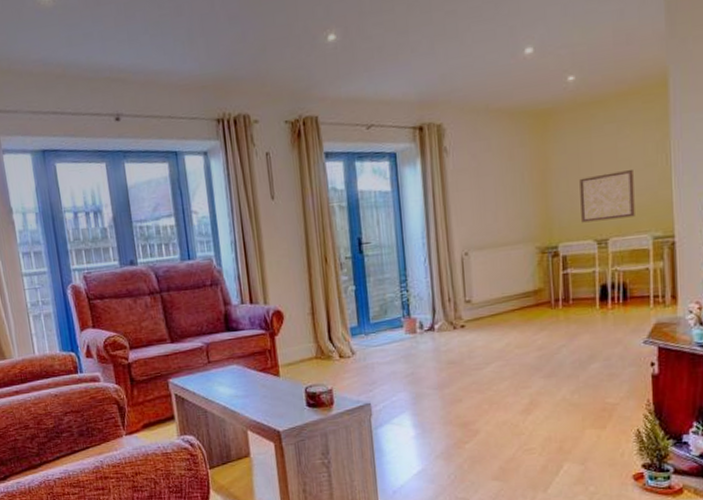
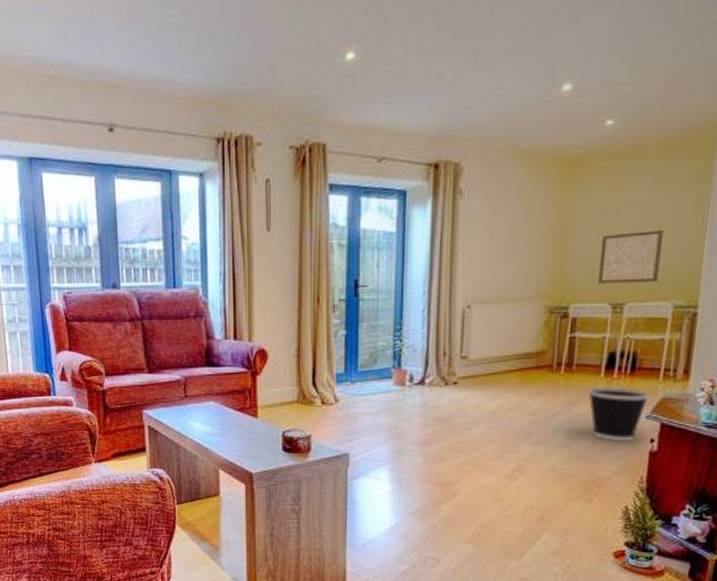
wastebasket: none [587,317,643,368] -> present [588,387,649,442]

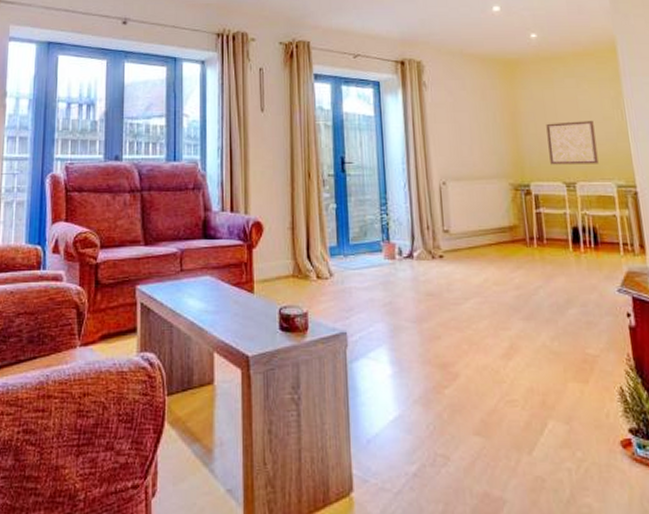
wastebasket: present [588,387,649,442] -> none [562,260,616,317]

